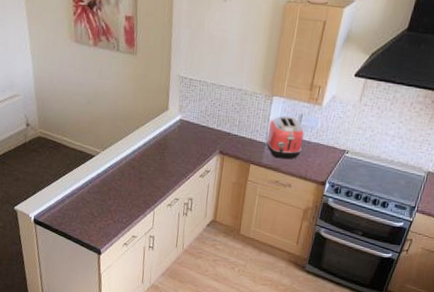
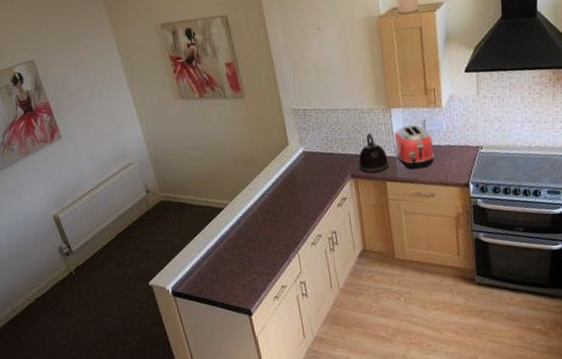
kettle: none [228,115,258,155] -> present [358,133,389,174]

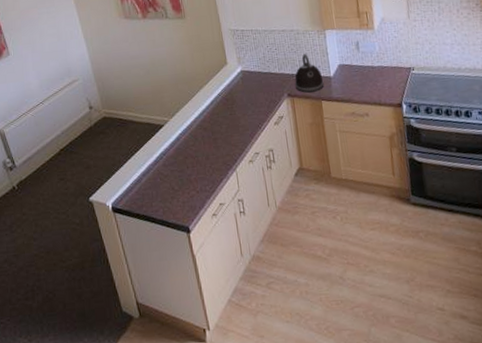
toaster: present [394,124,435,170] -> none [329,45,368,89]

